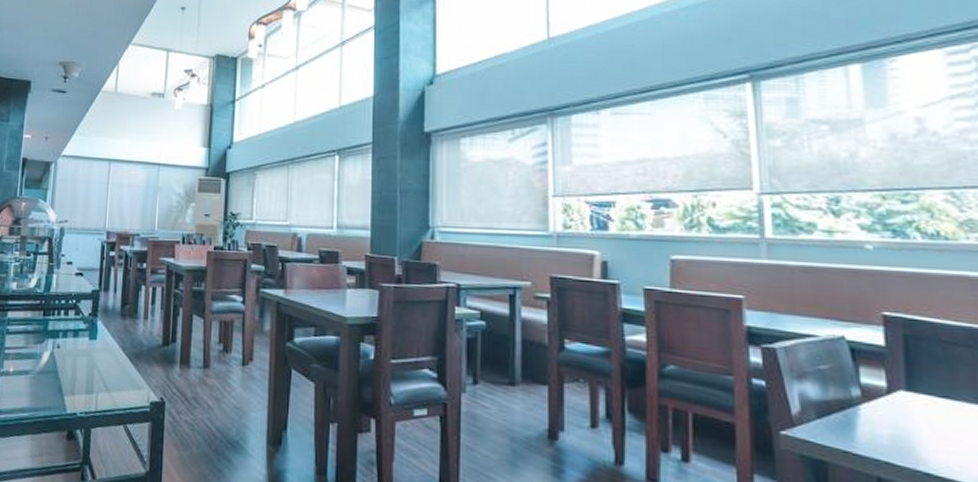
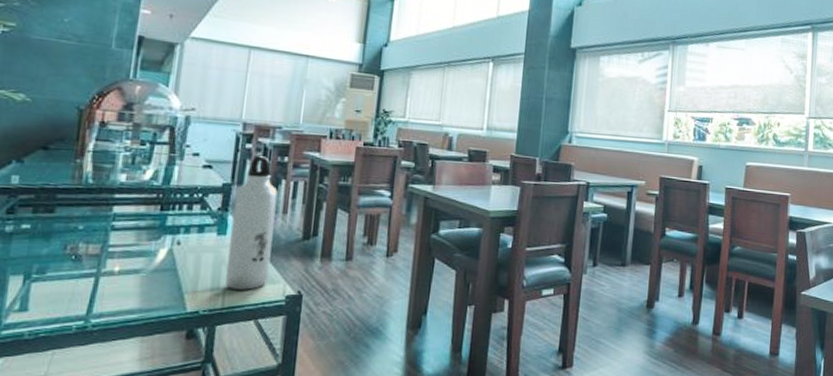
water bottle: none [97,263,139,395] -> present [225,156,278,290]

